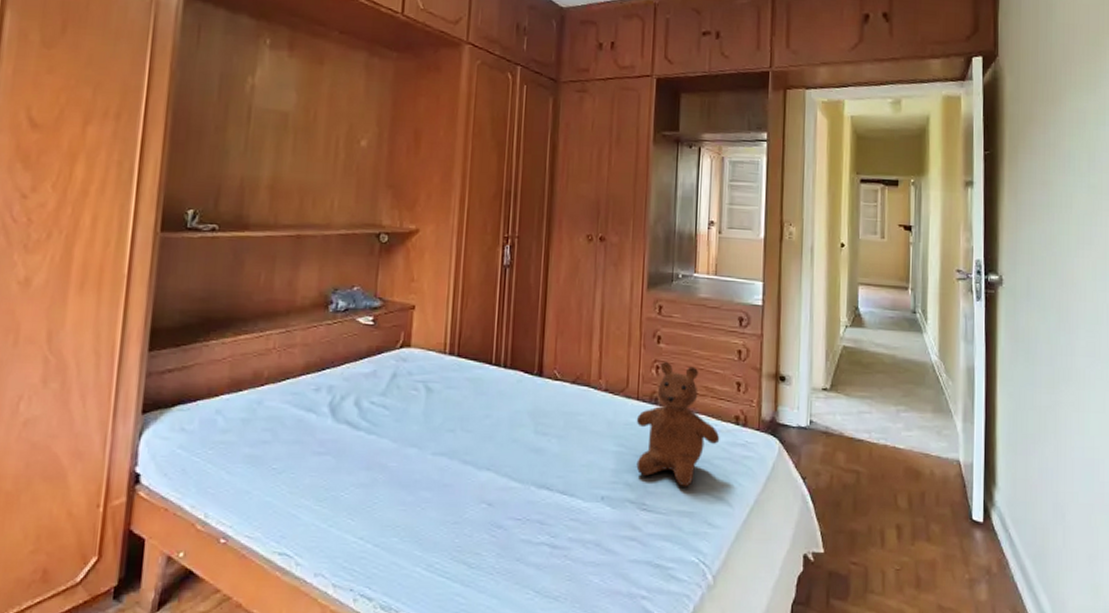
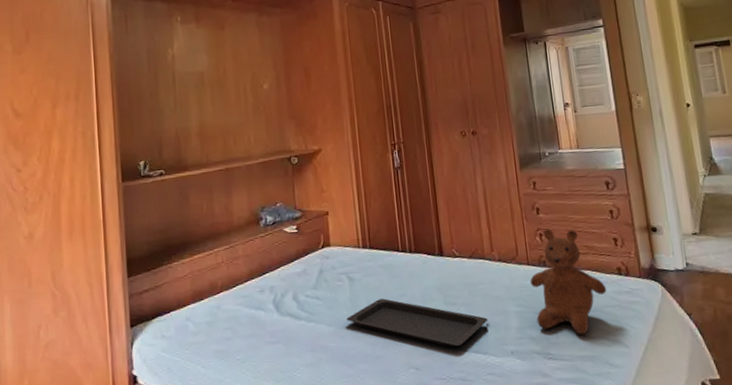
serving tray: none [416,417,582,484] -> present [346,298,488,348]

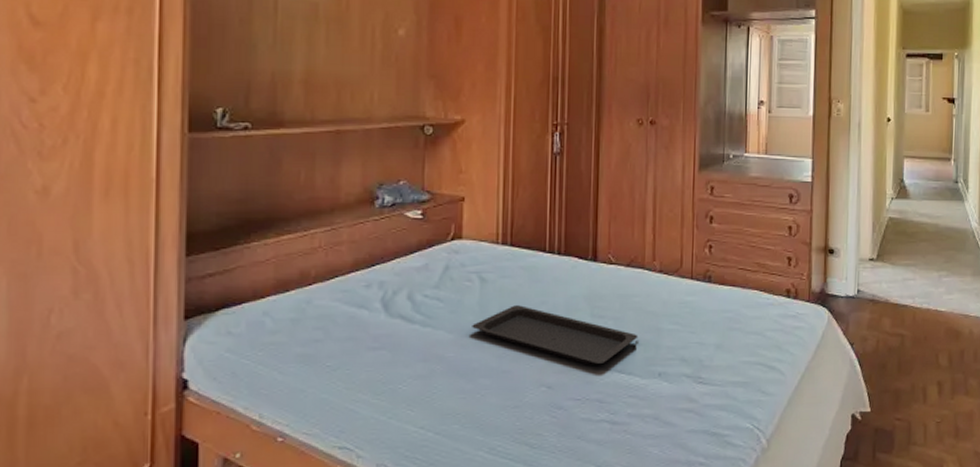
teddy bear: present [530,228,607,335] -> none [690,240,772,359]

